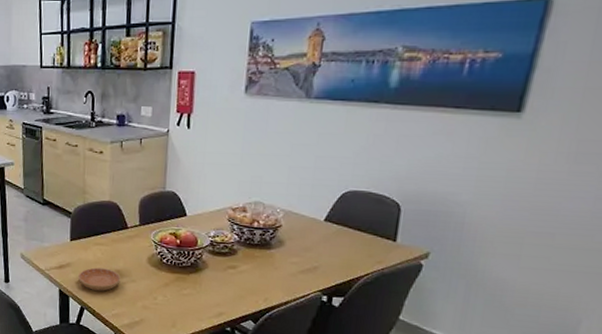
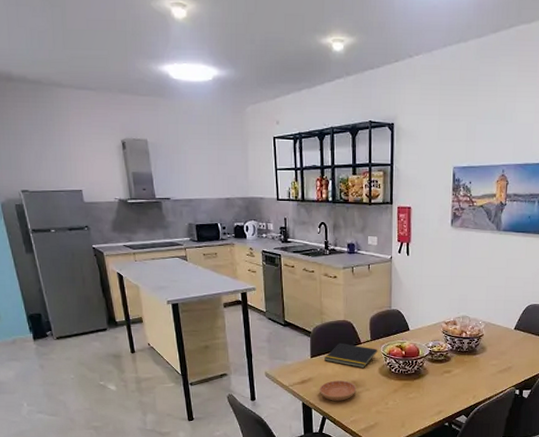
notepad: none [85,226,147,257] -> present [324,343,378,369]

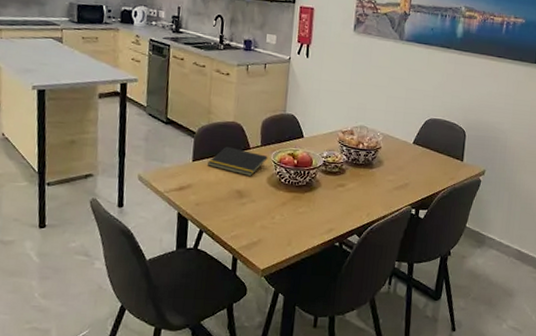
saucer: present [318,380,357,401] -> none [198,188,241,213]

